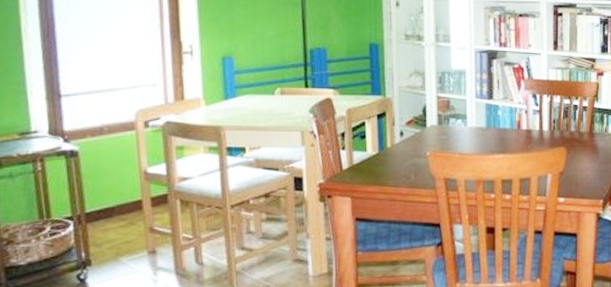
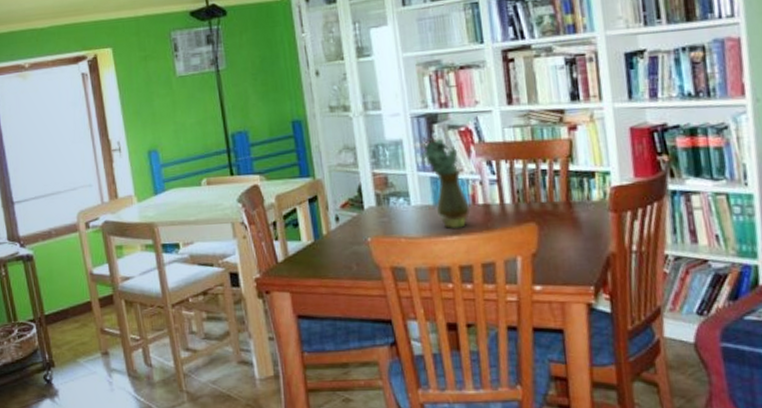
vase: none [481,70,516,149] -> present [421,138,471,229]

